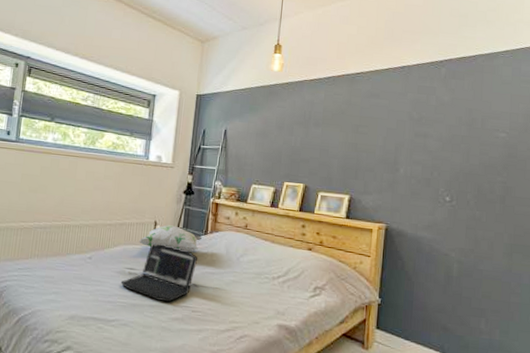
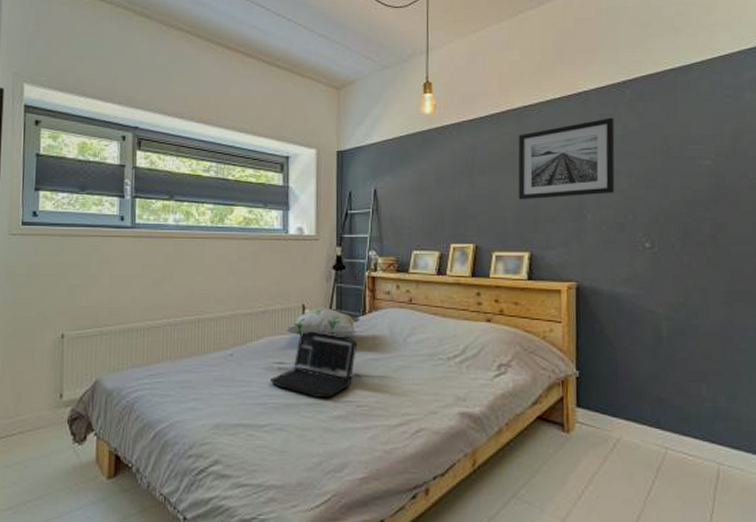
wall art: none [344,89,430,153] -> present [518,117,615,200]

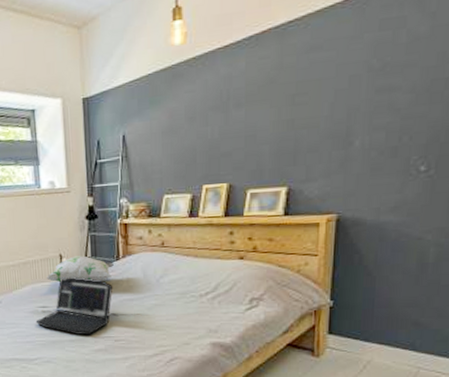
wall art: present [518,117,615,200] -> none [277,21,398,132]

